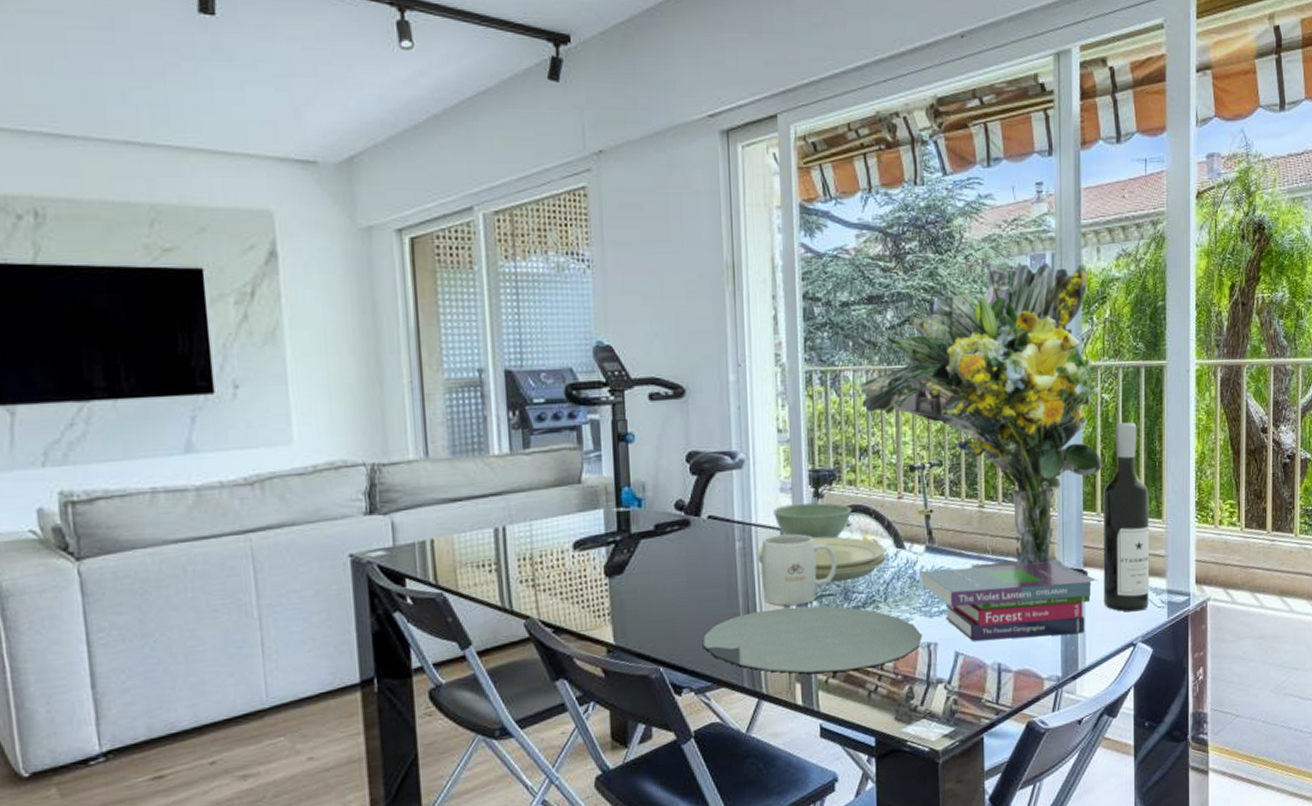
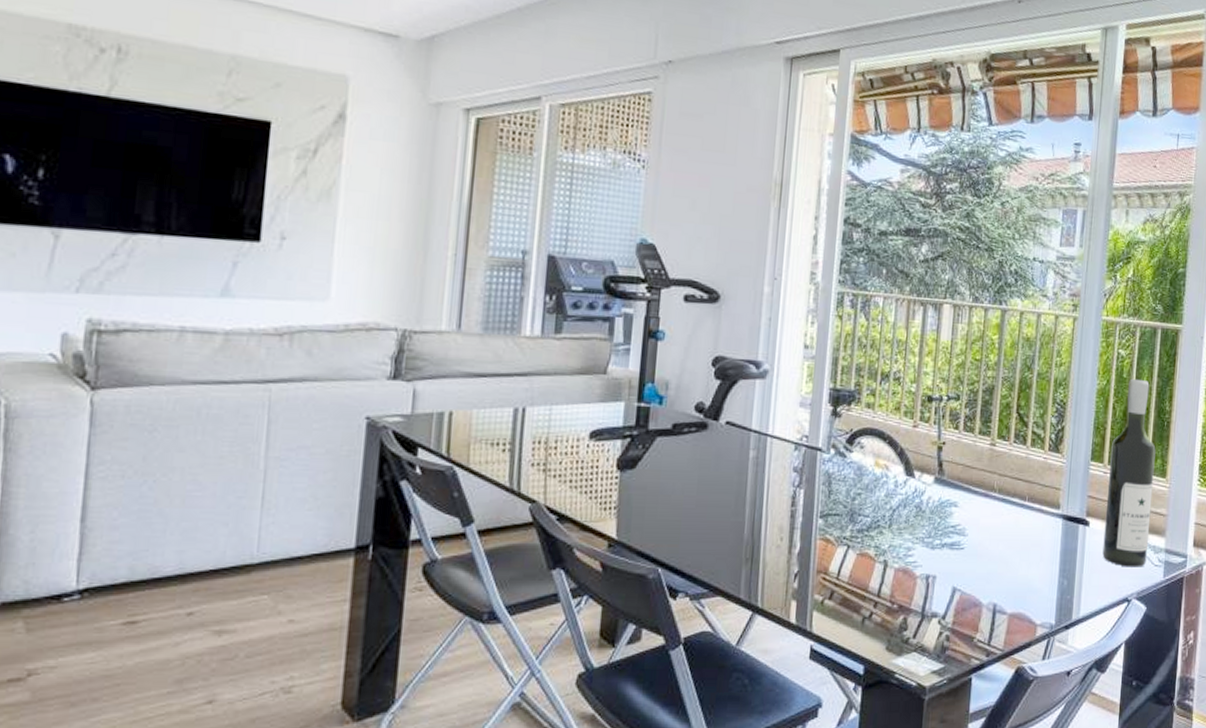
placemat: present [703,606,921,674] -> none [705,522,921,595]
plate: present [757,536,887,582] -> none [769,456,896,503]
mug: present [760,533,837,606] -> none [770,448,847,521]
bowl: present [773,502,852,539] -> none [790,420,868,460]
bouquet: present [858,261,1102,583] -> none [887,210,1118,533]
books: present [921,562,1091,641] -> none [926,502,1092,583]

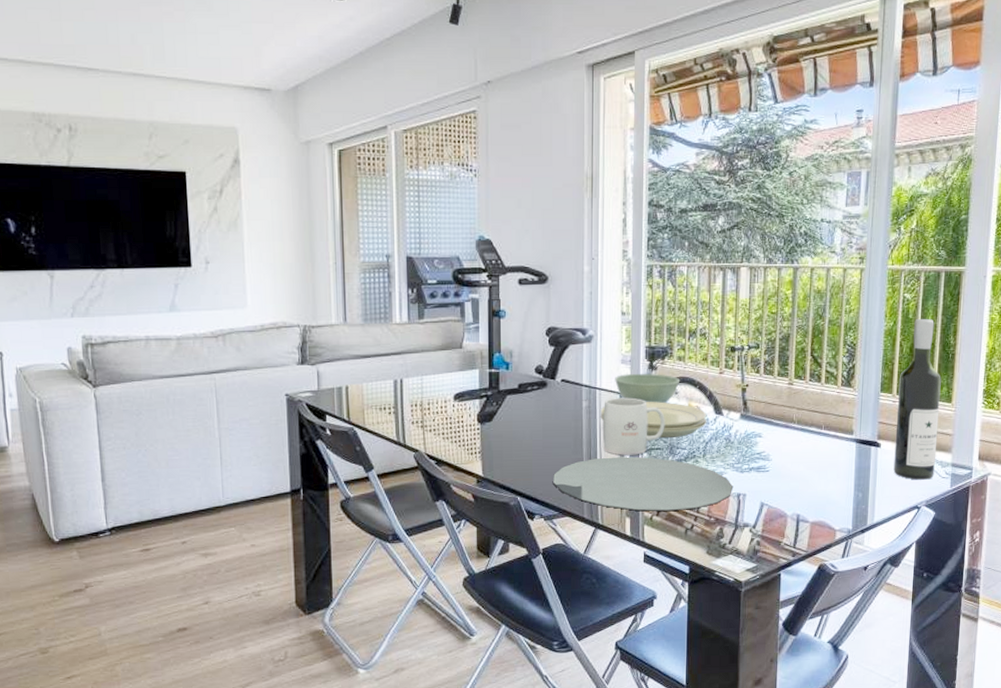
placemat: none [705,522,921,595] -> present [553,456,733,512]
plate: none [769,456,896,503] -> present [600,402,707,439]
mug: none [770,448,847,521] -> present [602,397,665,455]
bowl: none [790,420,868,460] -> present [615,374,680,404]

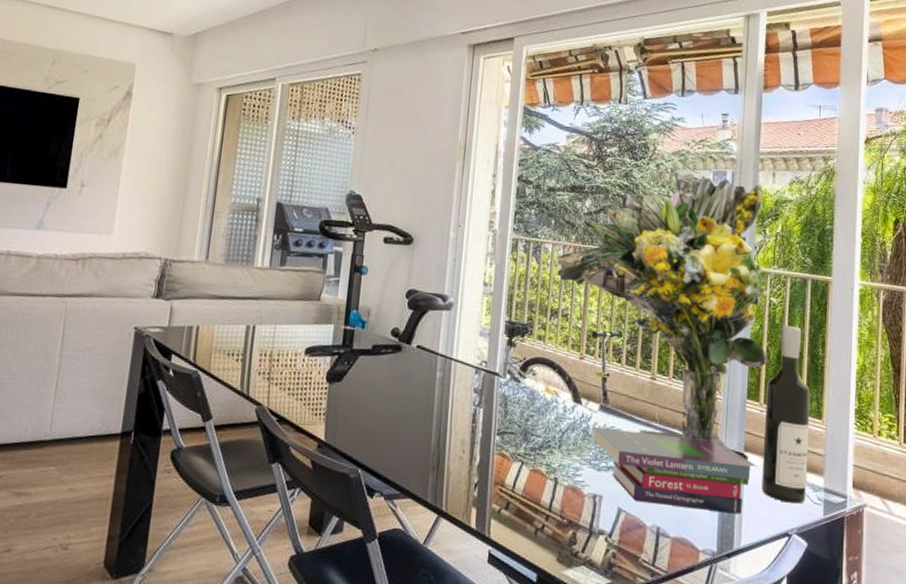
placemat: present [553,456,733,512] -> none [398,436,589,507]
plate: present [600,402,707,439] -> none [453,380,565,423]
mug: present [602,397,665,455] -> none [454,371,521,438]
bowl: present [615,374,680,404] -> none [472,347,539,385]
bouquet: none [691,178,904,453] -> present [556,171,770,468]
books: none [735,433,883,495] -> present [593,427,750,515]

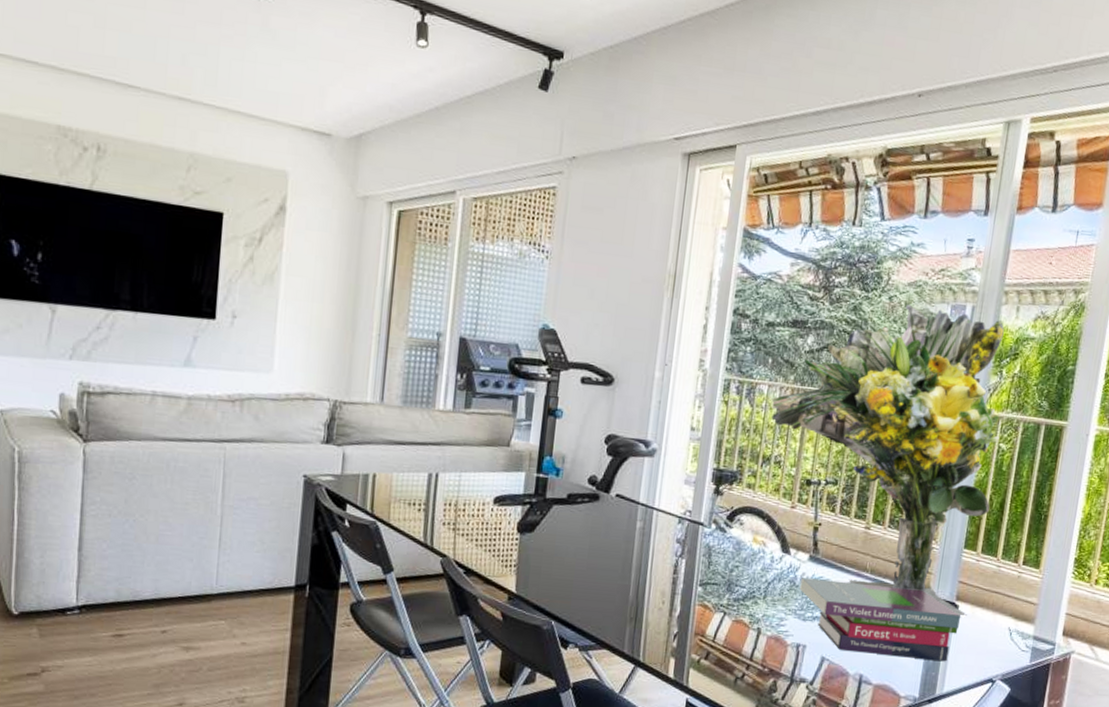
bottle: present [761,324,811,504] -> none [969,472,1031,651]

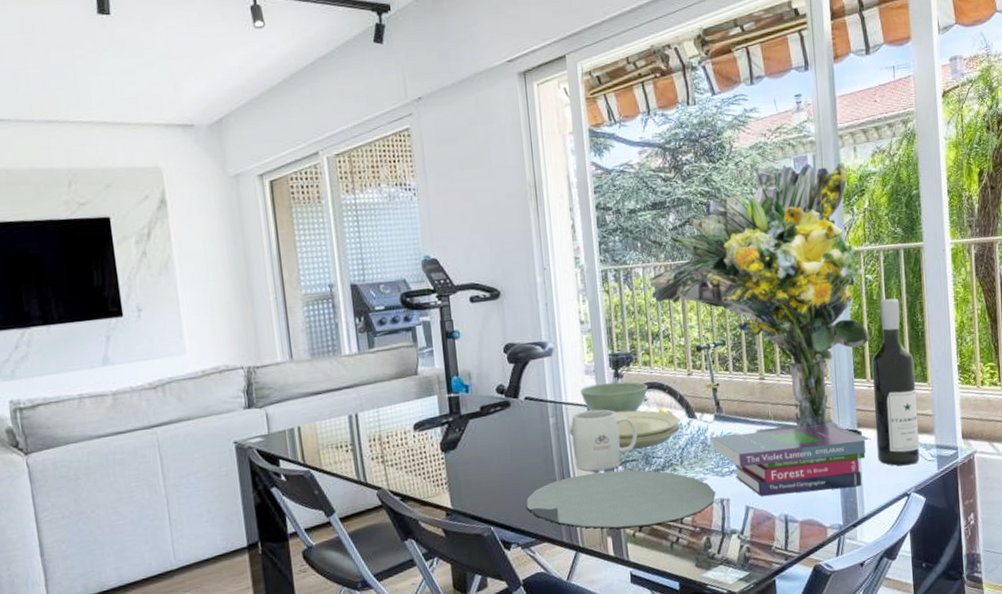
placemat: none [594,587,793,657] -> present [526,470,715,529]
mug: none [654,521,726,589] -> present [571,409,638,471]
plate: none [654,530,772,574] -> present [568,410,681,450]
bowl: none [675,496,748,535] -> present [580,381,649,414]
bottle: none [969,472,1031,651] -> present [872,298,920,466]

